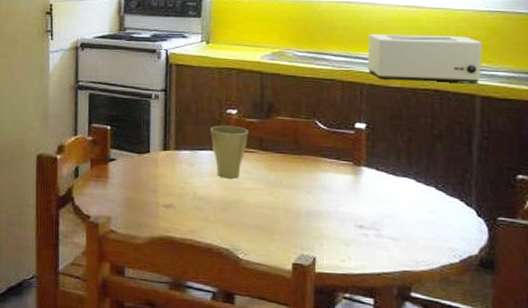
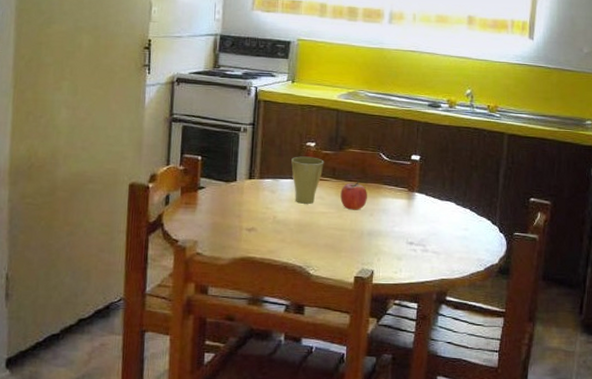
fruit: none [270,154,303,187] -> present [340,182,367,210]
toaster: present [367,34,483,84] -> none [424,79,512,124]

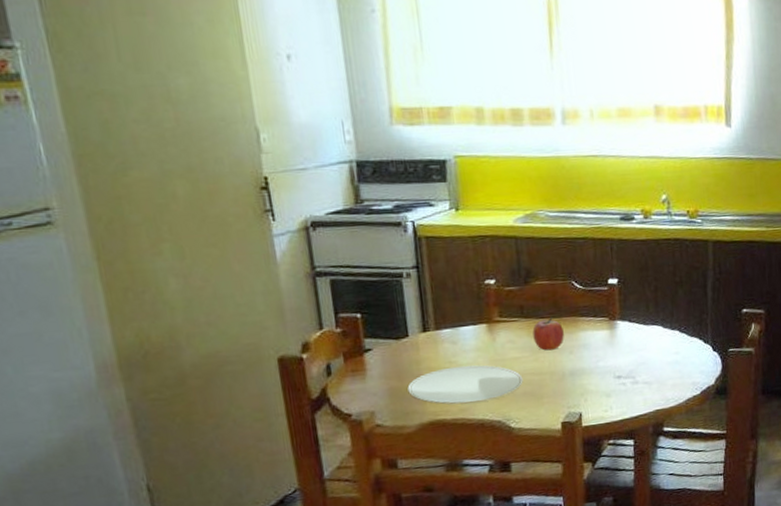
plate: none [228,212,326,247] -> present [407,365,523,405]
cup: present [291,156,324,204] -> none [470,296,509,352]

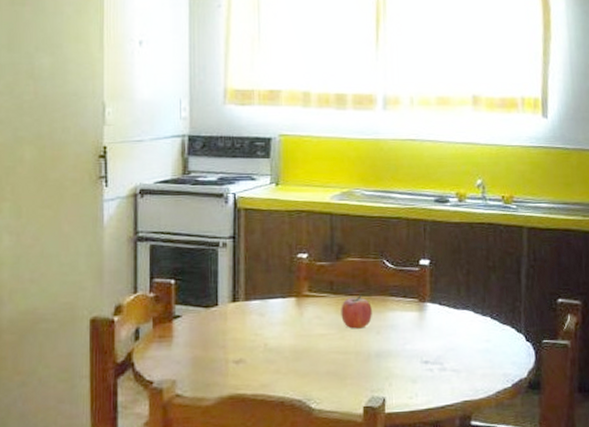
plate: present [407,365,523,405] -> none [211,339,327,380]

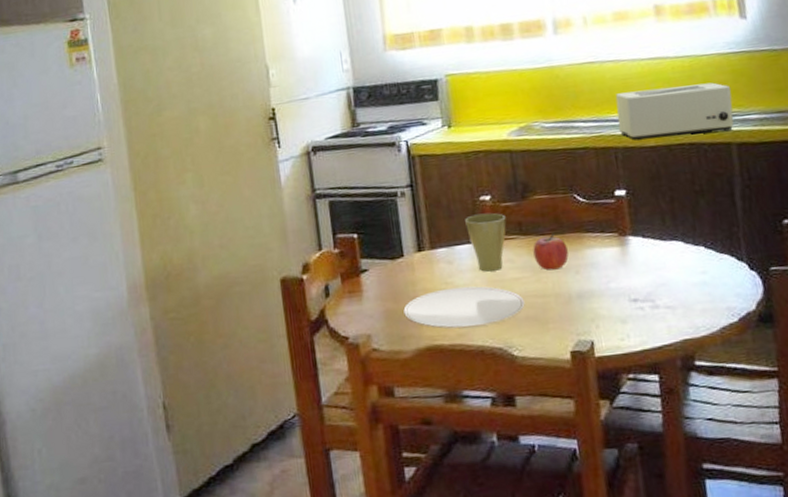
plate: none [211,339,327,380] -> present [403,286,525,329]
cup: none [281,270,320,326] -> present [465,212,507,272]
toaster: none [430,170,529,217] -> present [615,82,734,142]

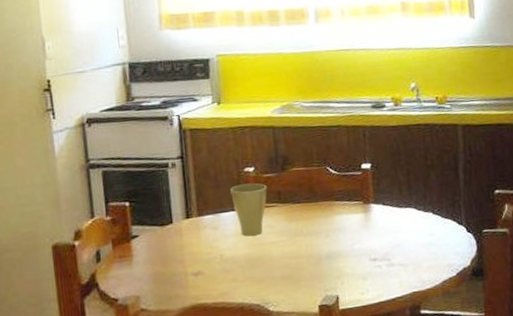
plate: present [403,286,525,329] -> none [171,249,281,289]
fruit: present [533,234,569,271] -> none [290,202,320,235]
toaster: present [615,82,734,142] -> none [365,72,461,121]

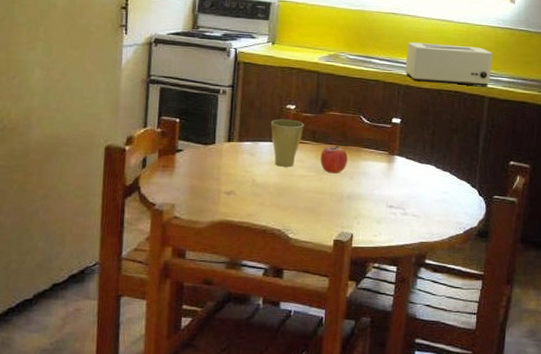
fruit: none [290,202,320,235] -> present [320,145,347,173]
toaster: none [365,72,461,121] -> present [405,42,493,87]

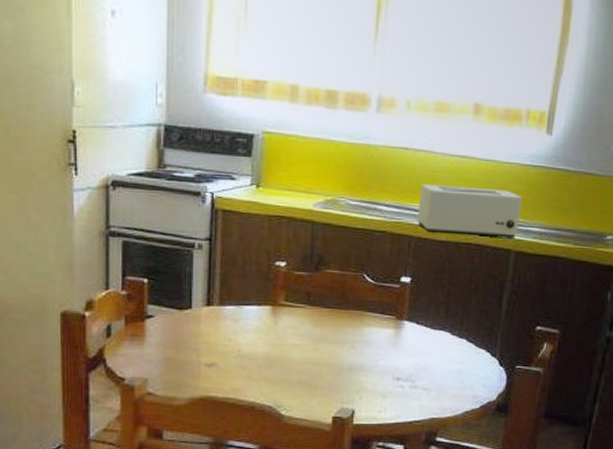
cup: present [271,119,304,167] -> none [257,278,297,335]
fruit: present [320,145,347,173] -> none [316,309,348,342]

